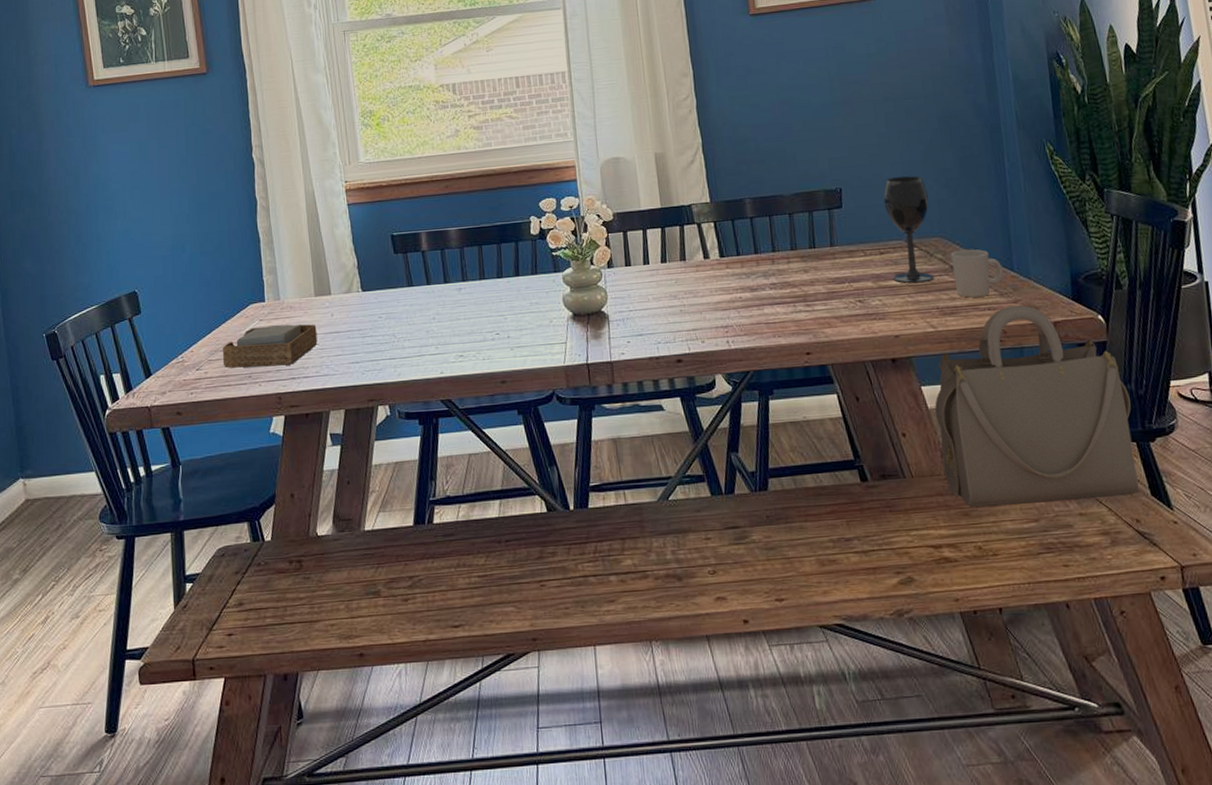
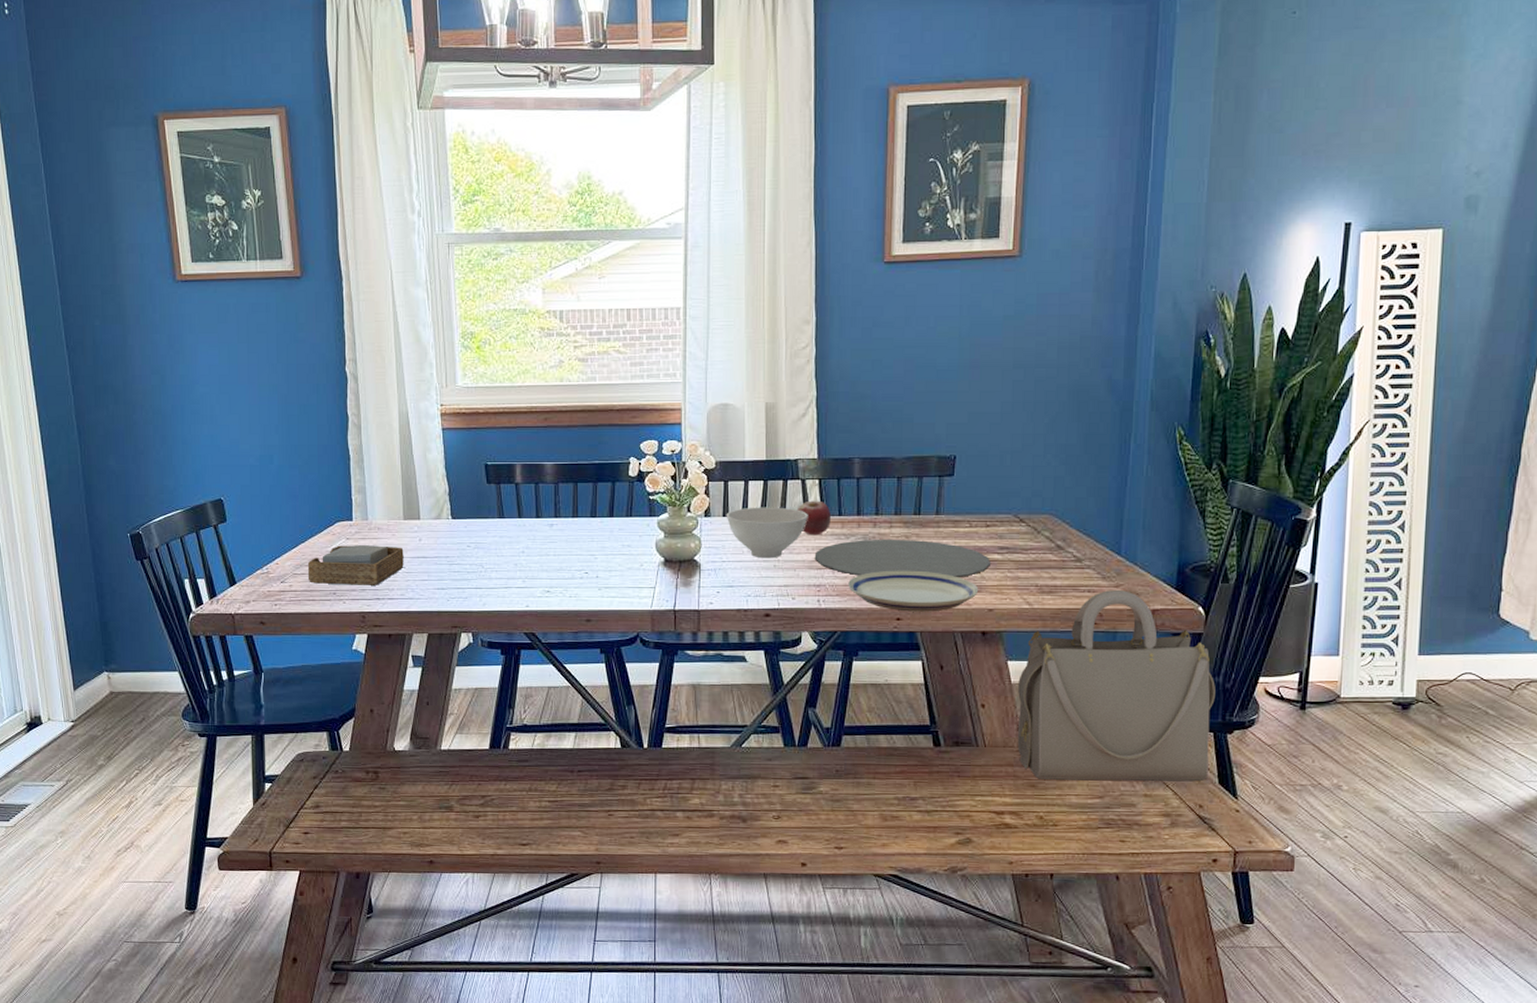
bowl: none [628,252,708,304] -> present [726,507,808,559]
fruit: none [696,242,730,278] -> present [796,500,831,536]
placemat: none [718,273,890,314] -> present [814,539,990,577]
plate: none [754,303,883,345] -> present [848,570,979,612]
wine glass: present [883,176,934,283] -> none [996,449,1045,558]
mug: present [951,249,1003,298] -> none [1058,529,1109,578]

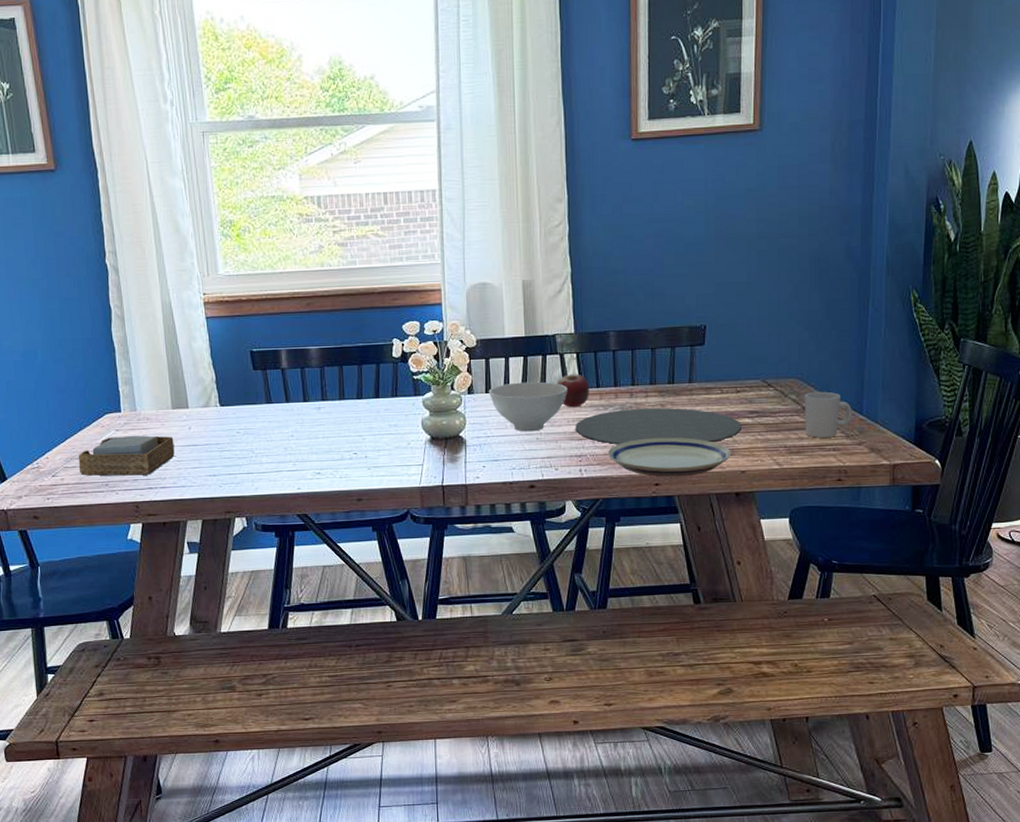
handbag: present [1017,590,1216,782] -> none [771,447,952,629]
mug: none [1058,529,1109,578] -> present [805,391,852,438]

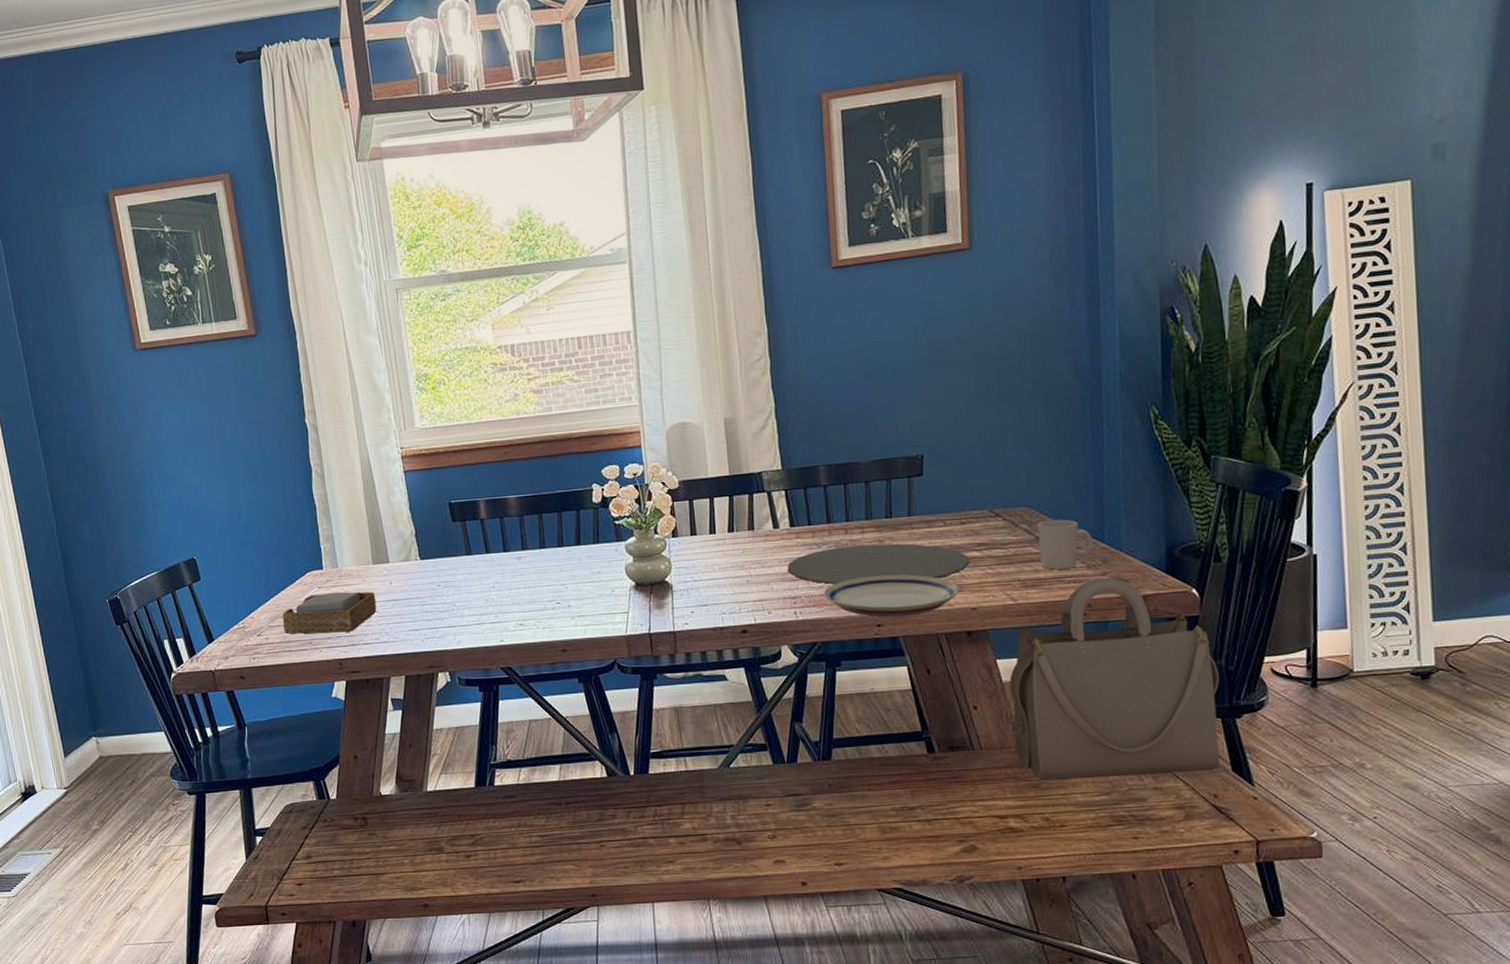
bowl: present [488,381,568,432] -> none [693,521,777,575]
fruit: present [556,374,589,408] -> none [765,511,801,548]
handbag: none [771,447,952,629] -> present [1009,578,1220,779]

